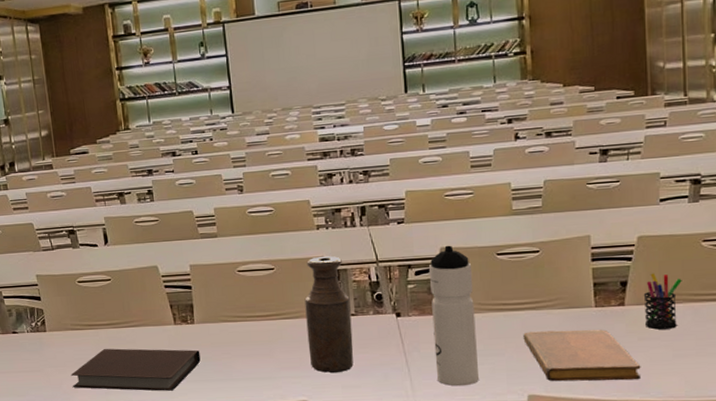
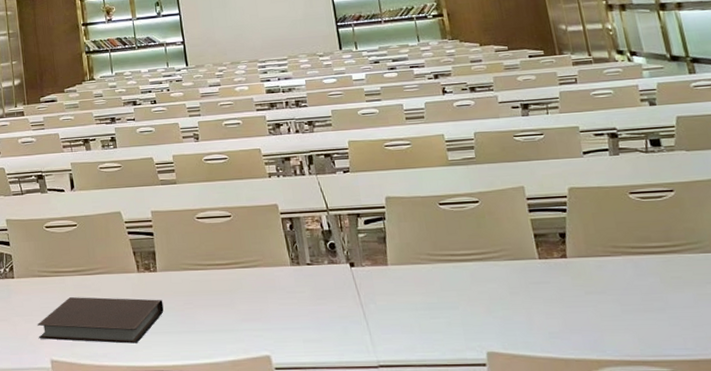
bottle: present [304,255,354,373] -> none [261,203,313,326]
water bottle: present [428,245,480,386] -> none [376,194,437,342]
notebook: present [523,329,642,382] -> none [474,282,595,338]
pen holder: present [643,273,682,330] -> none [583,225,621,283]

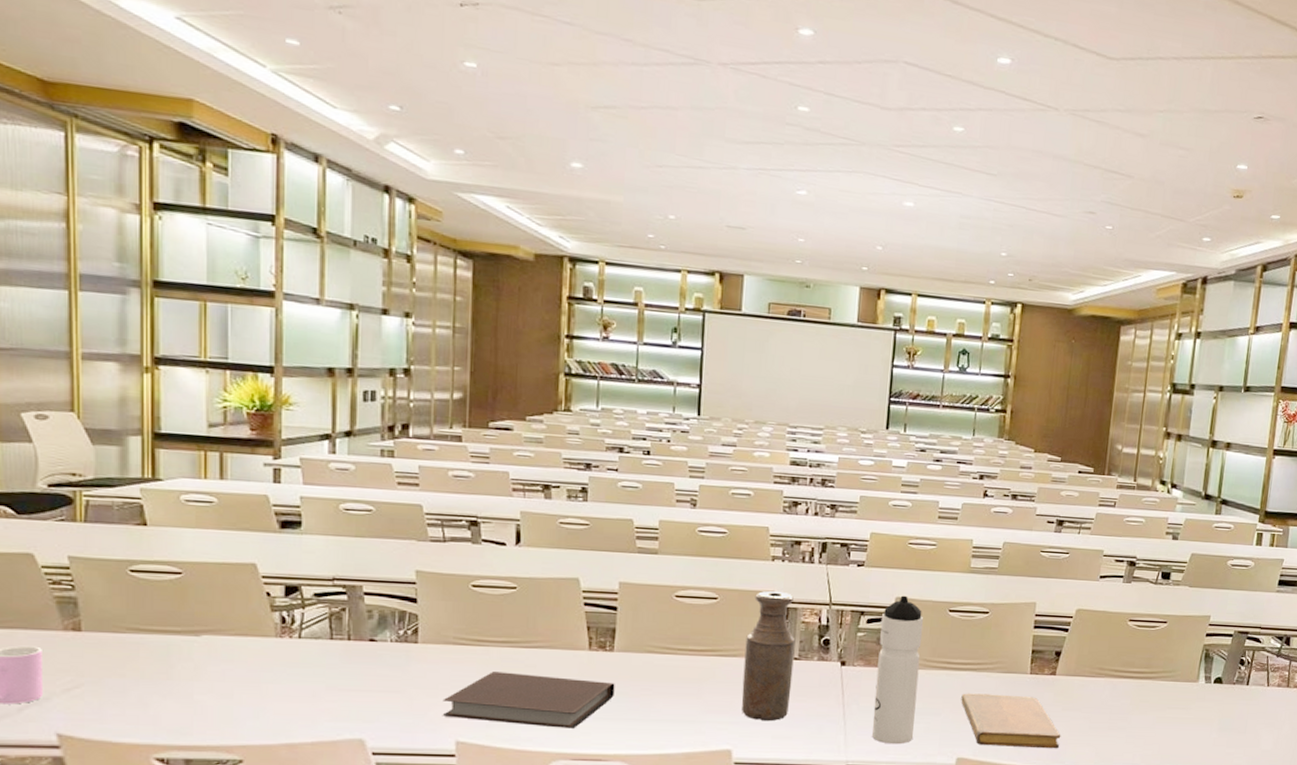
bottle: none [261,203,313,326] -> present [741,590,796,722]
water bottle: none [376,194,437,342] -> present [871,595,924,745]
notebook: none [474,282,595,338] -> present [961,693,1061,749]

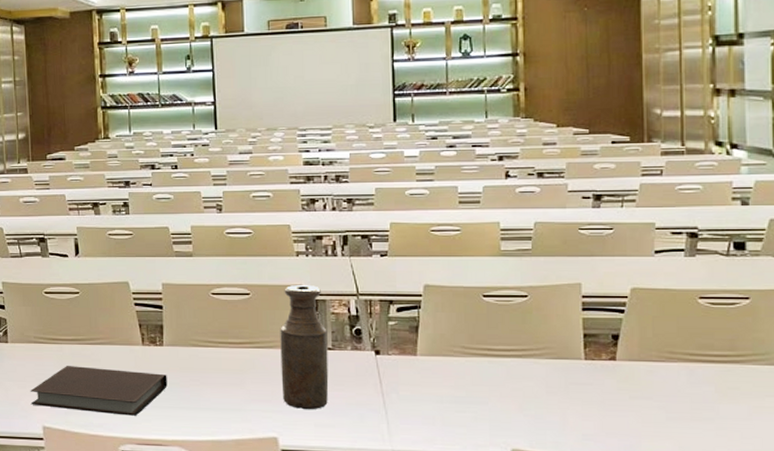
water bottle: present [871,595,924,745] -> none [411,283,461,434]
notebook: present [961,693,1061,749] -> none [508,381,633,442]

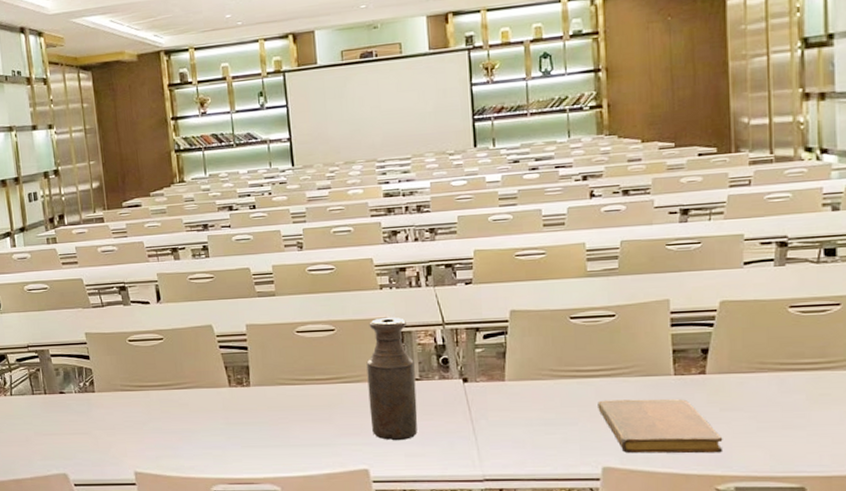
notebook: present [30,366,167,416] -> none [120,411,256,457]
notebook: none [508,381,633,442] -> present [597,399,723,454]

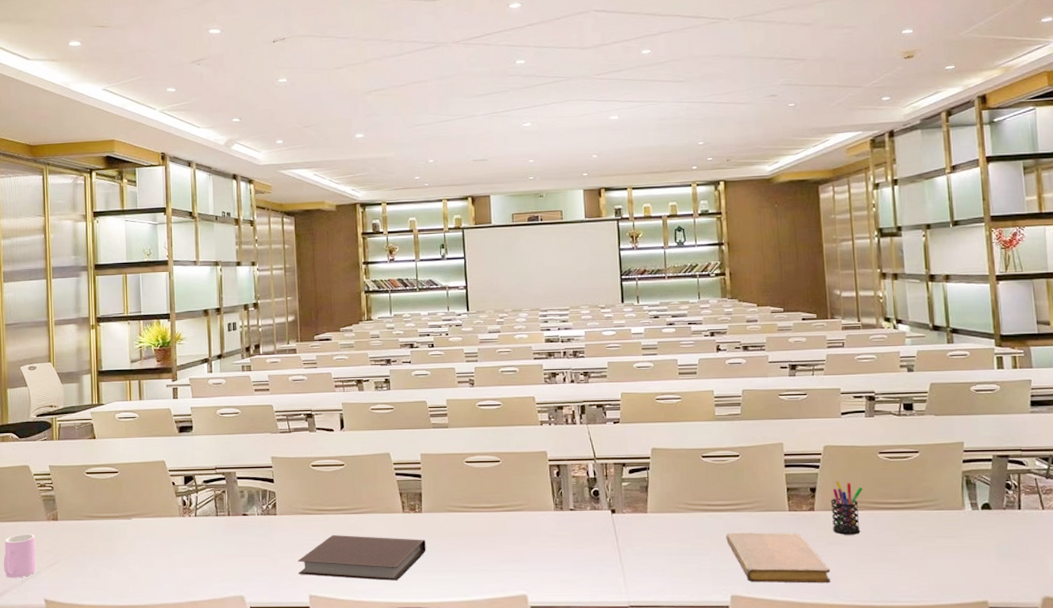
notebook: none [120,411,256,457] -> present [297,535,426,581]
bottle: present [366,317,418,441] -> none [527,451,572,568]
pen holder: none [726,340,767,400] -> present [830,481,863,535]

